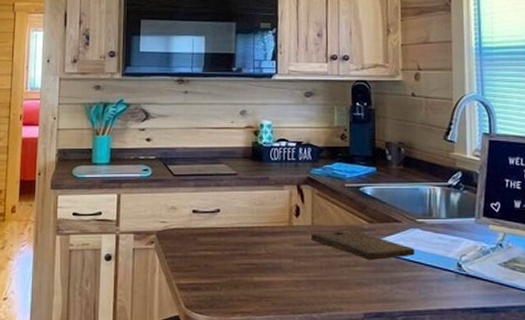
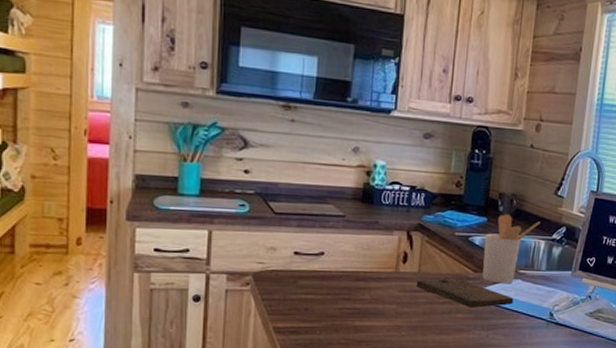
utensil holder: none [376,162,433,234] -> present [482,214,541,284]

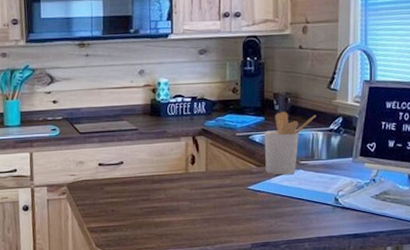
cutting board: present [416,278,514,309] -> none [205,173,297,200]

